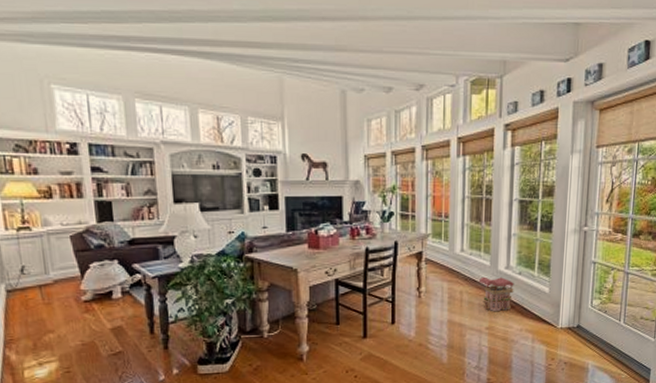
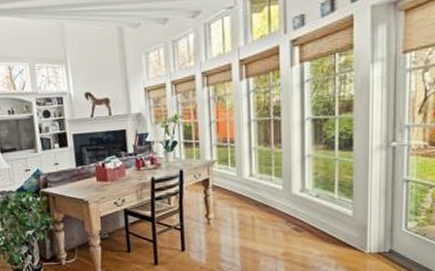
toy house: present [478,276,514,312] -> none [271,201,312,238]

